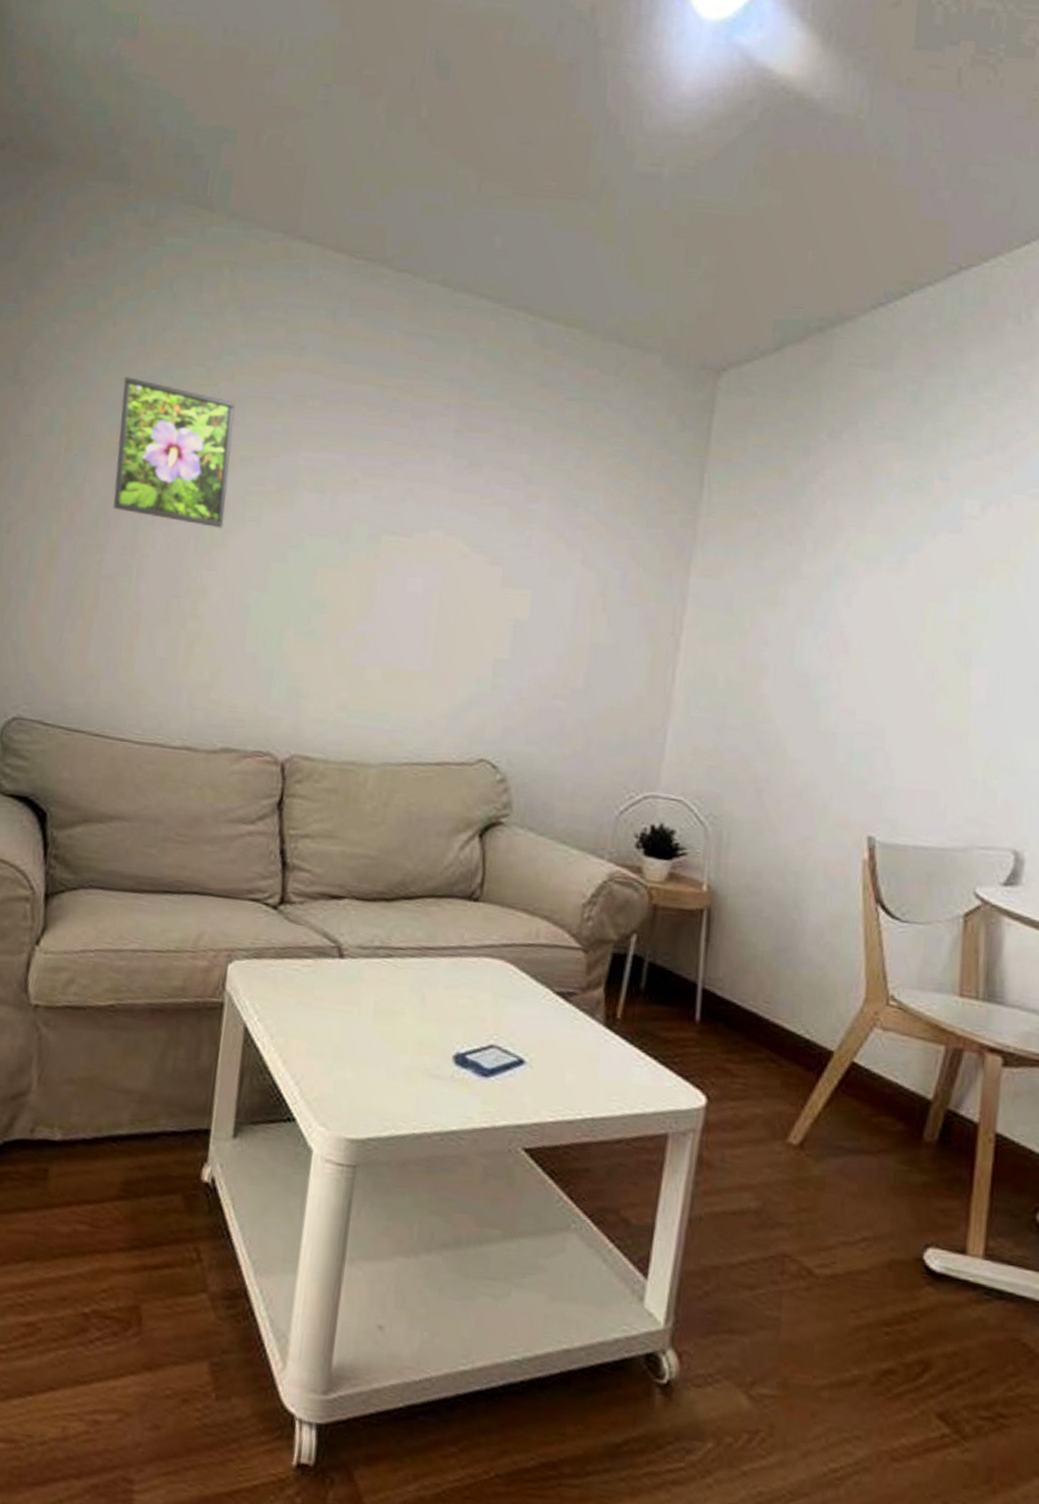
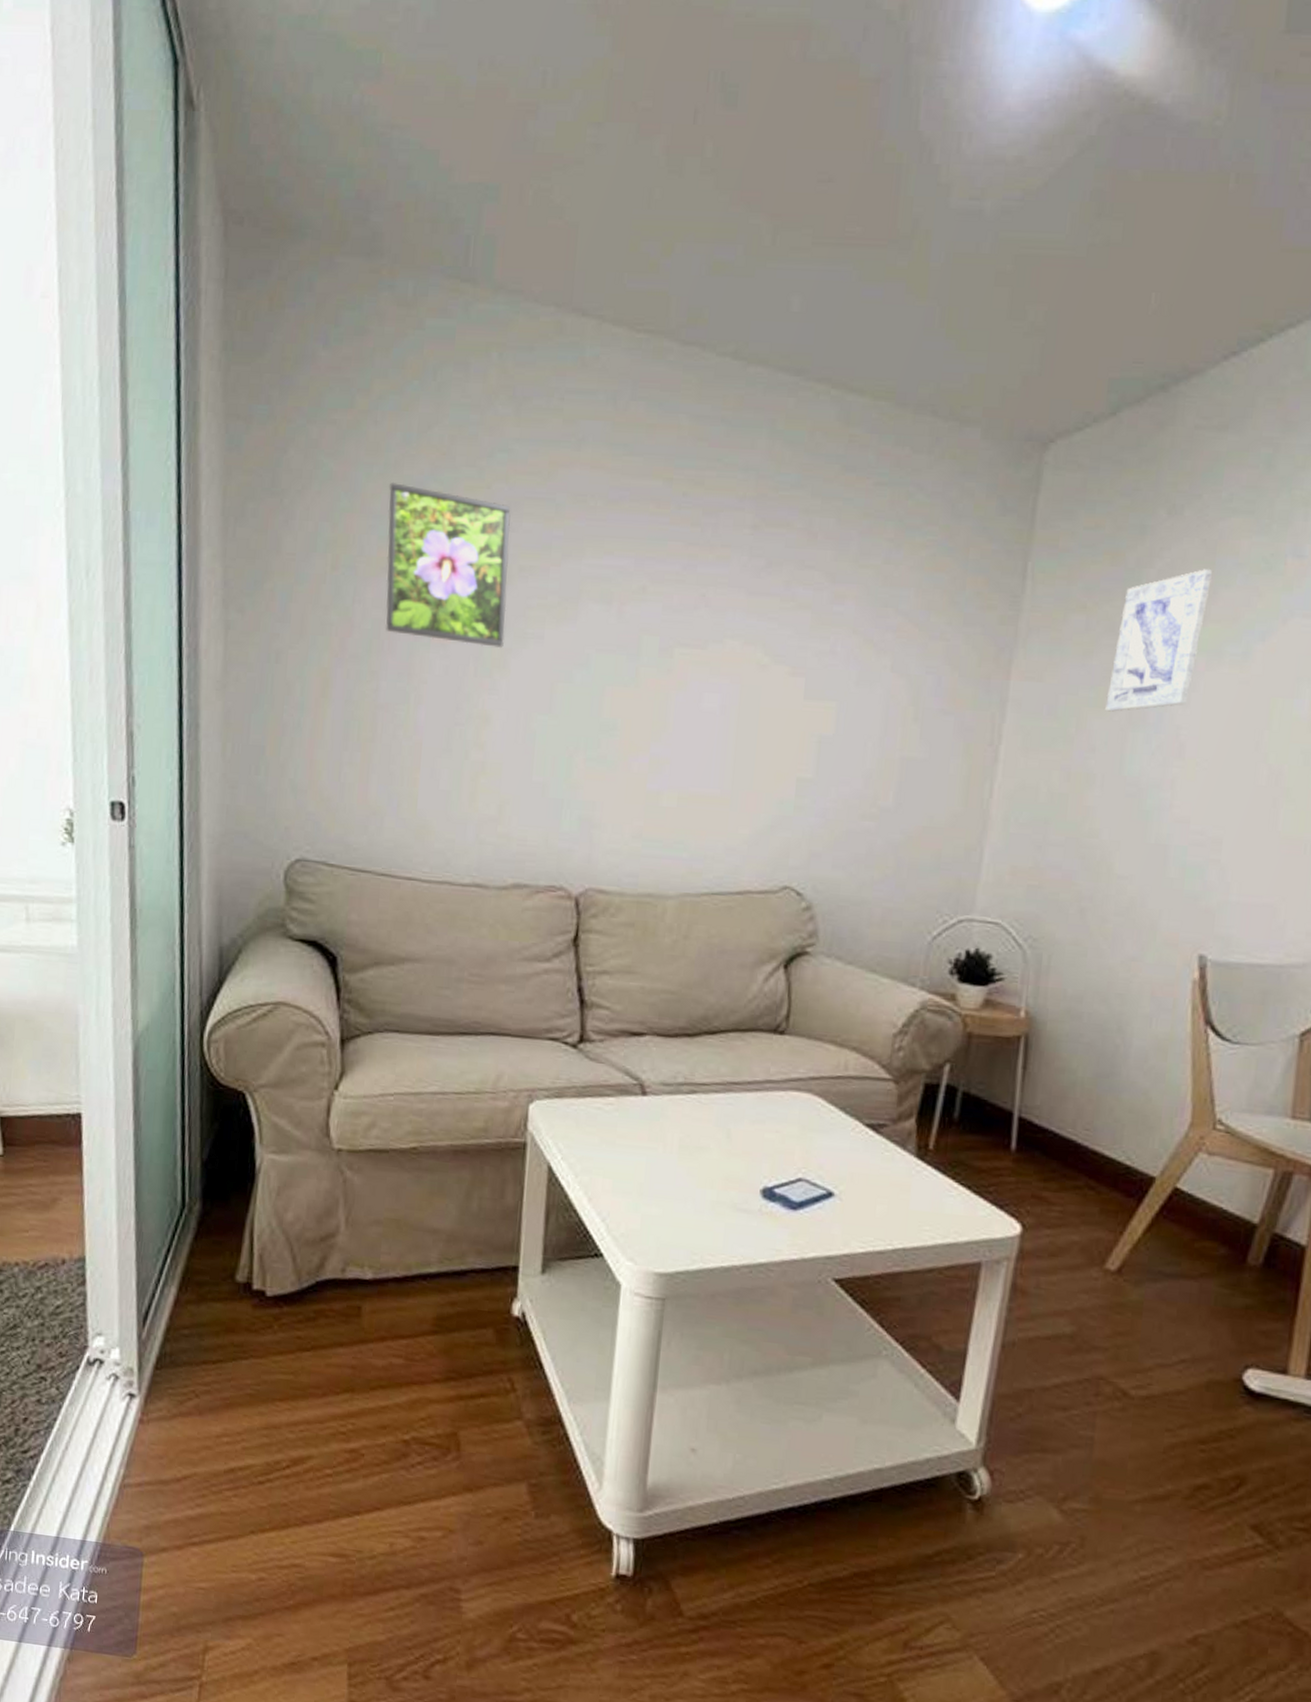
wall art: none [776,486,870,609] -> present [1105,569,1213,712]

